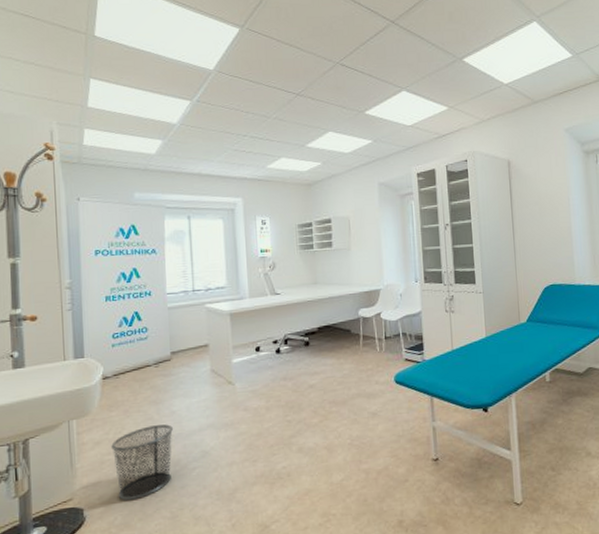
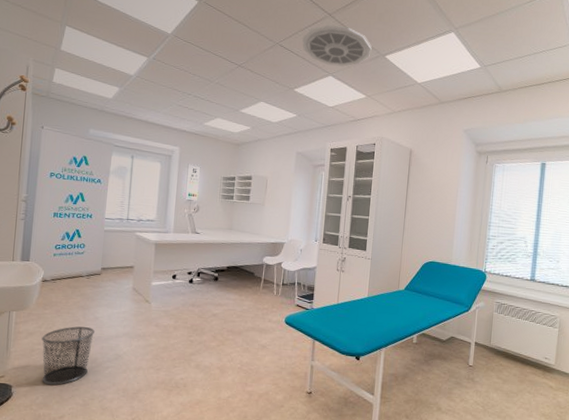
ceiling vent: none [365,33,446,79] -> present [302,25,372,67]

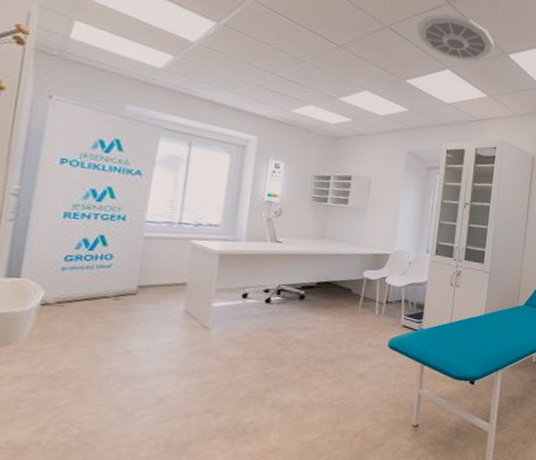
waste bin: present [42,326,94,385] -> none [34,364,124,446]

